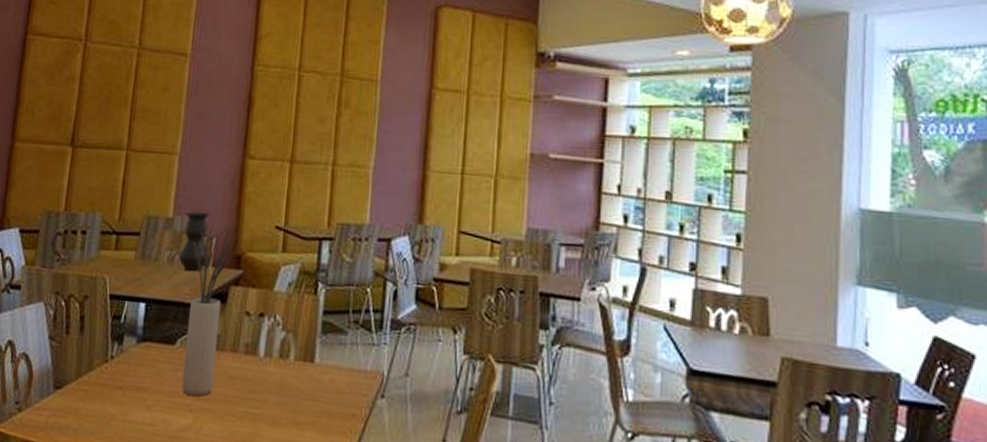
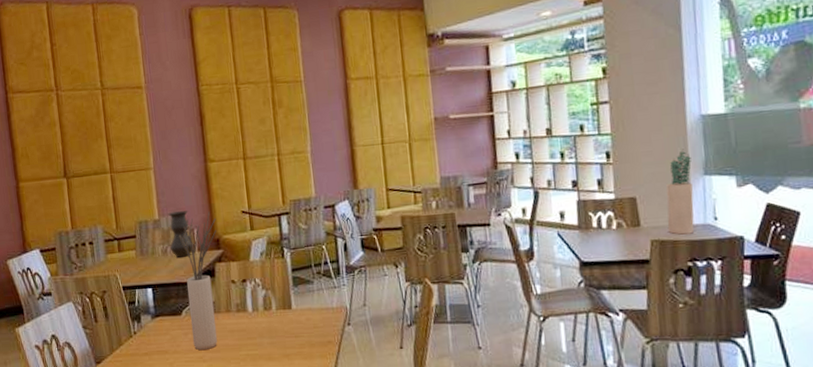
vase: none [804,247,842,360] -> present [666,148,695,236]

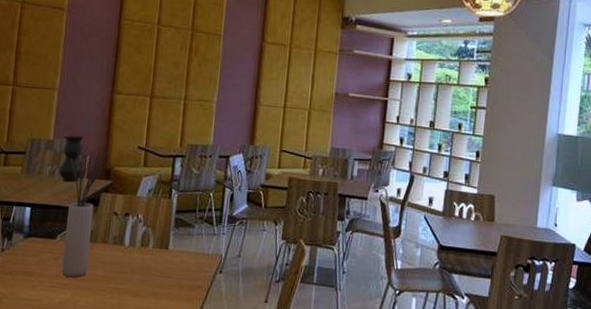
vase: present [666,148,695,236] -> none [516,160,544,236]

